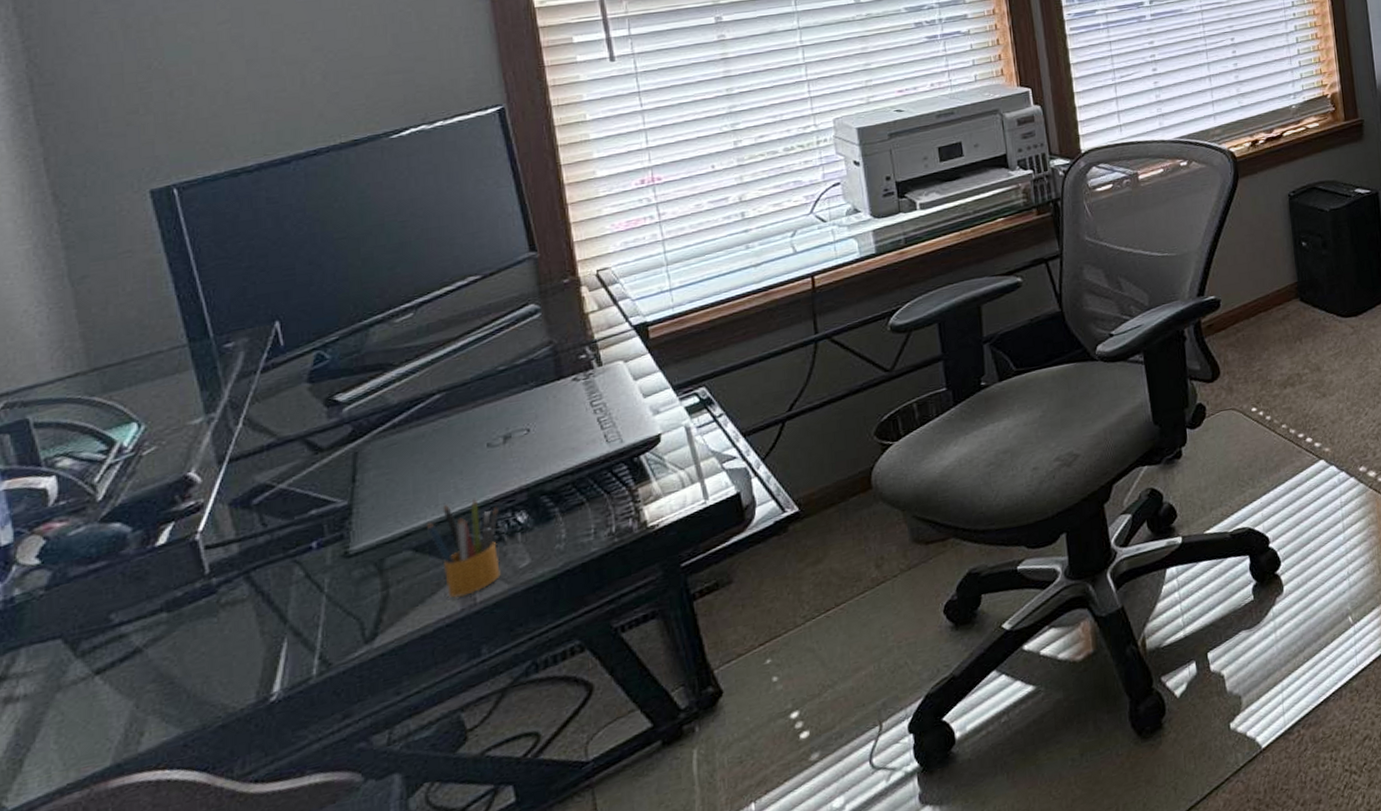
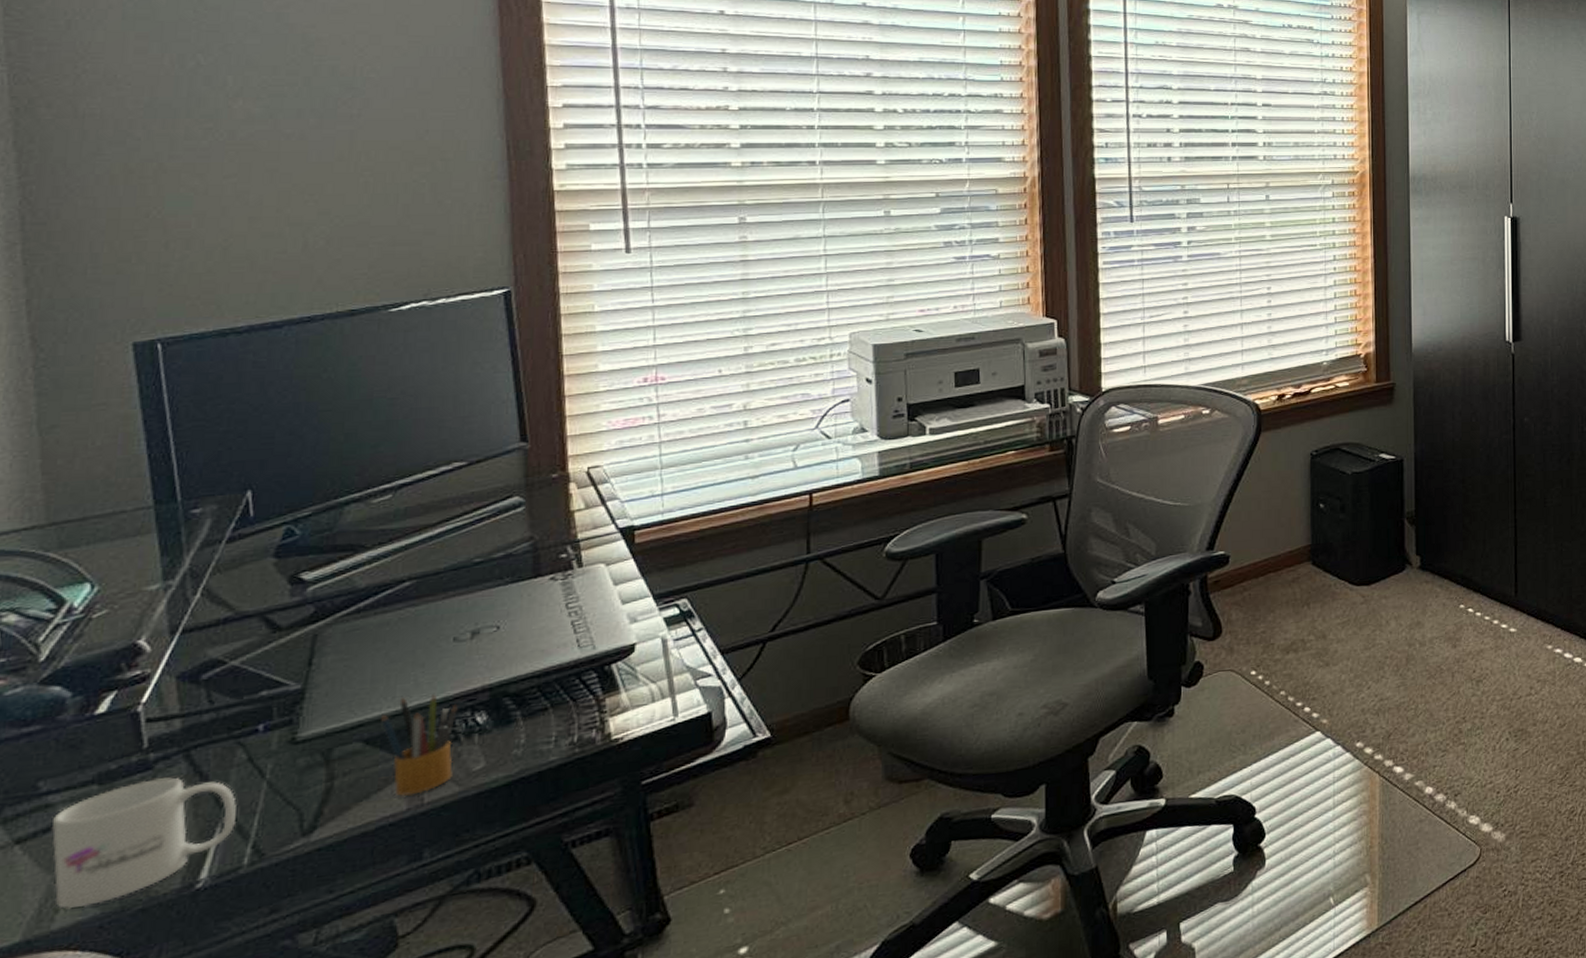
mug: none [128,599,300,732] -> present [52,777,237,909]

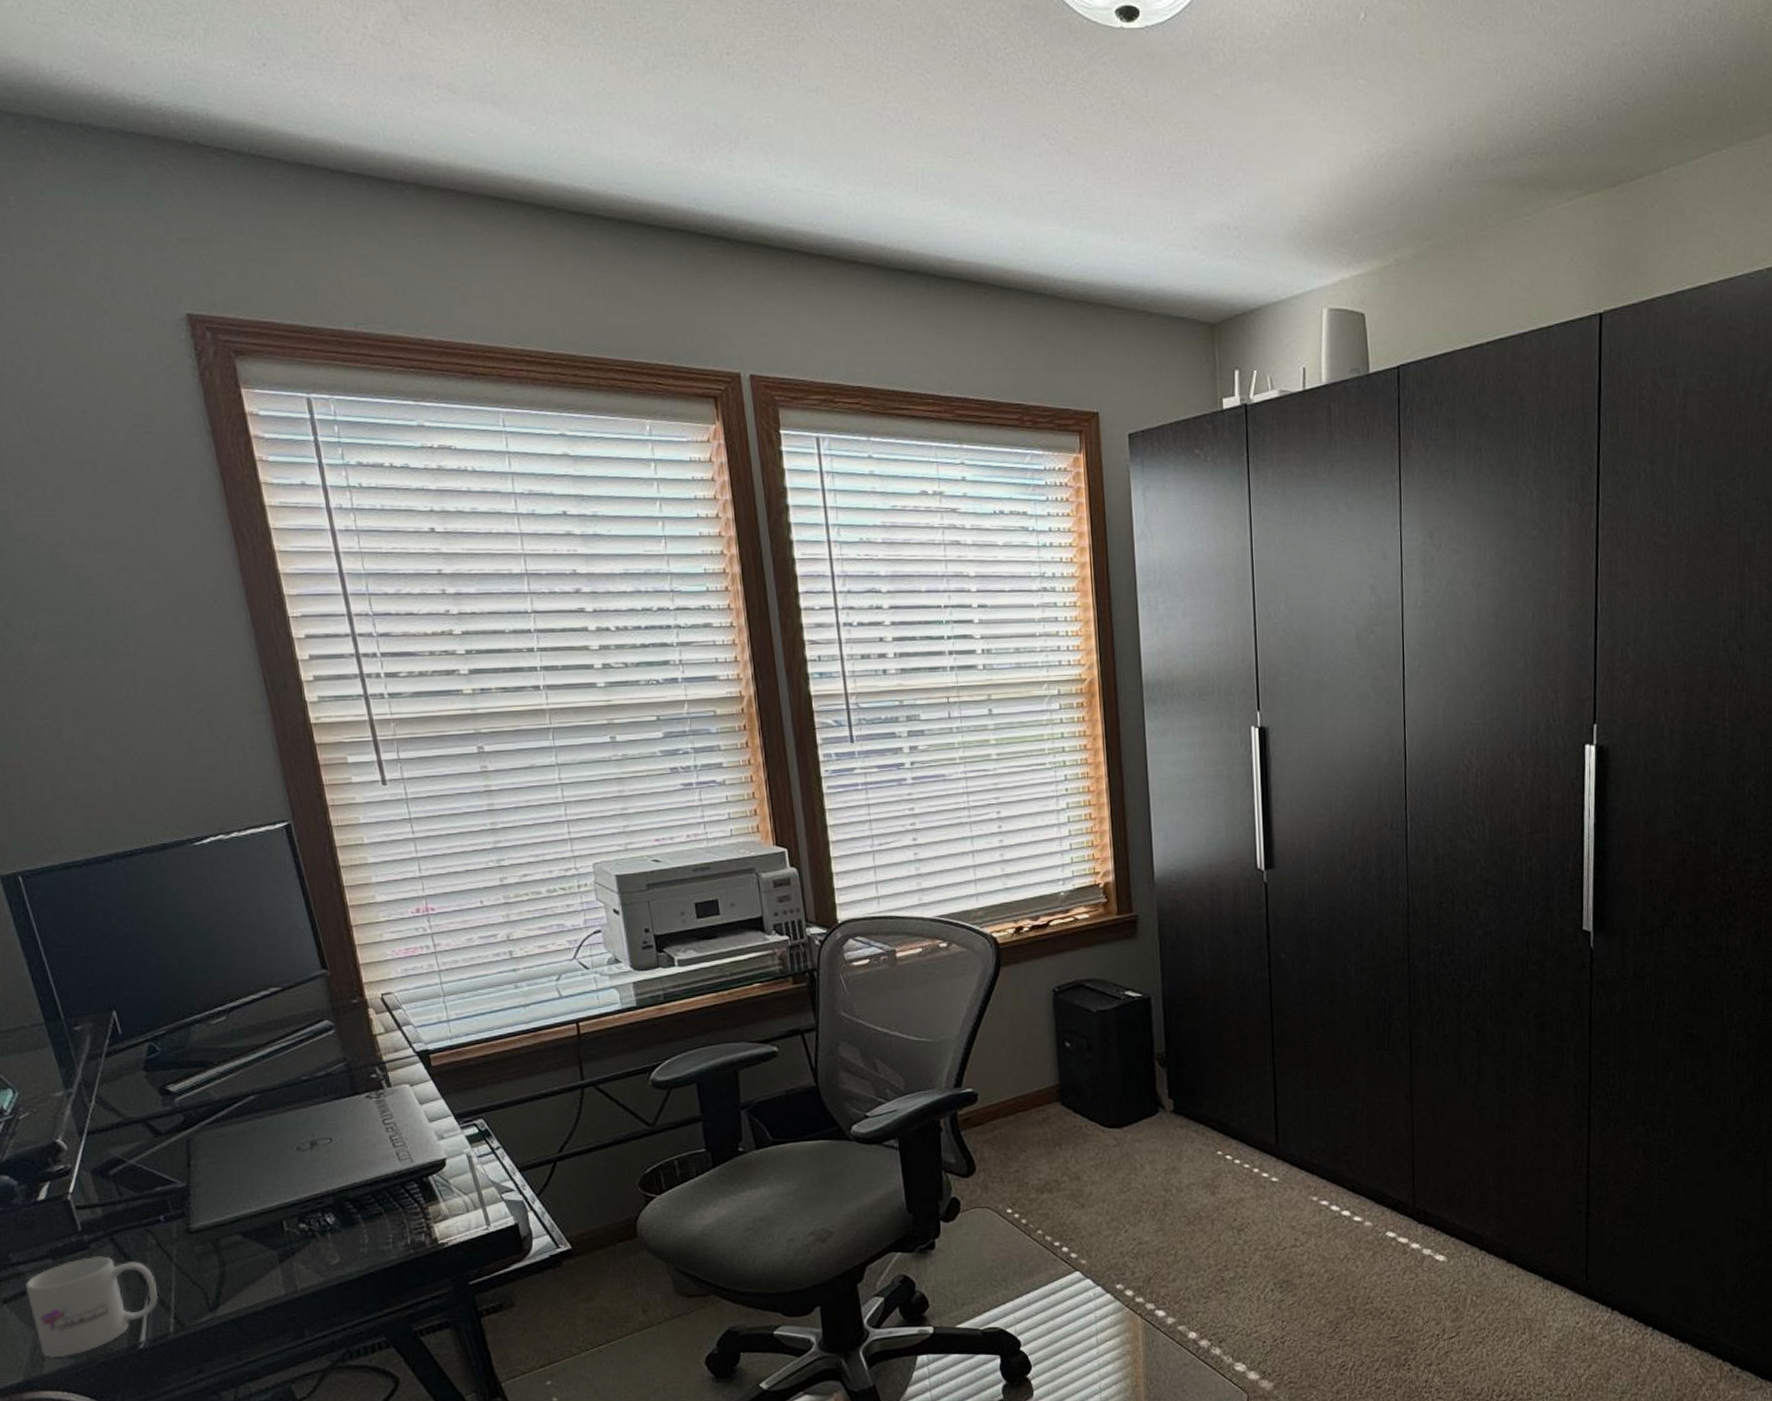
pencil box: present [380,693,458,796] -> none [251,1195,316,1283]

